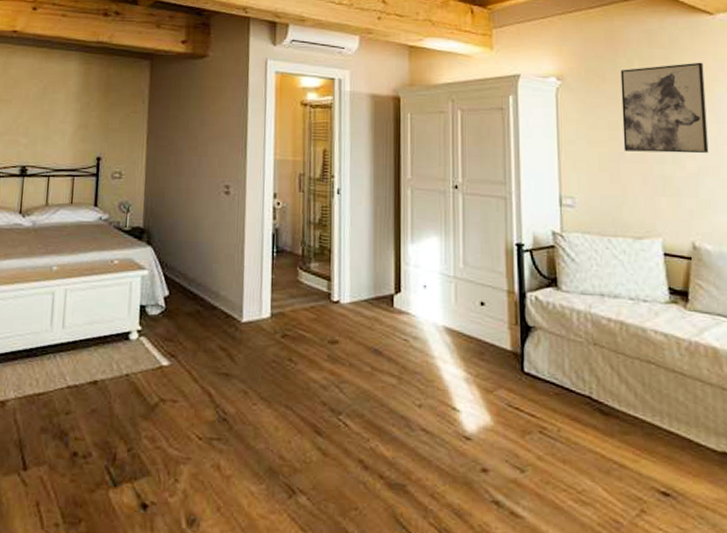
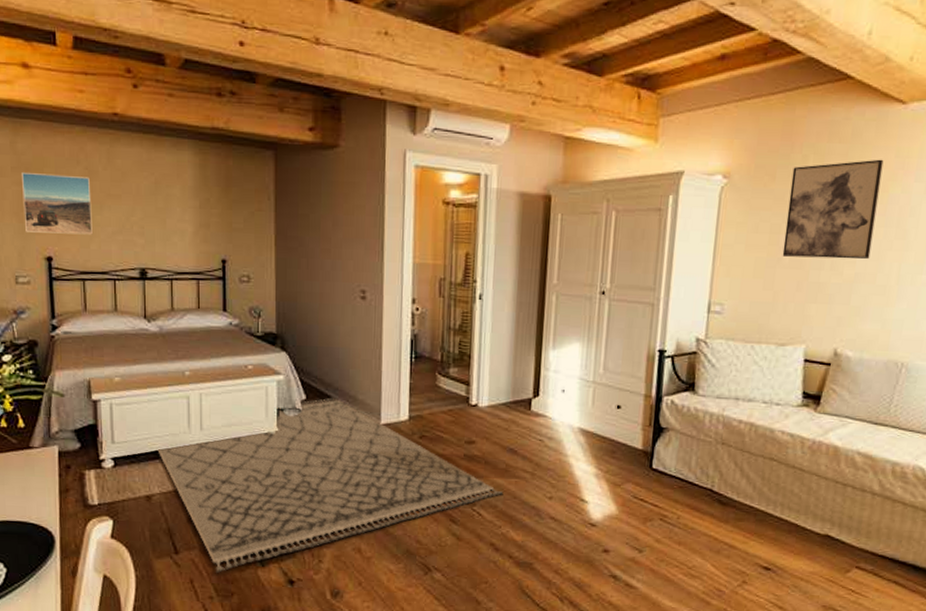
rug: none [16,293,369,495] -> present [156,397,502,574]

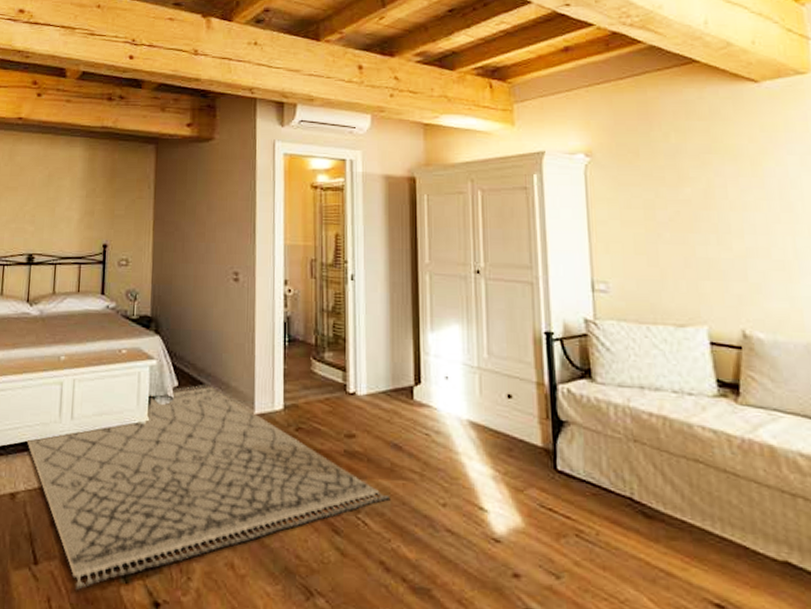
wall art: present [782,159,884,259] -> none [655,134,758,234]

